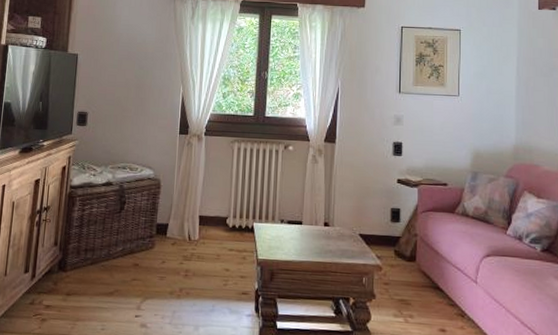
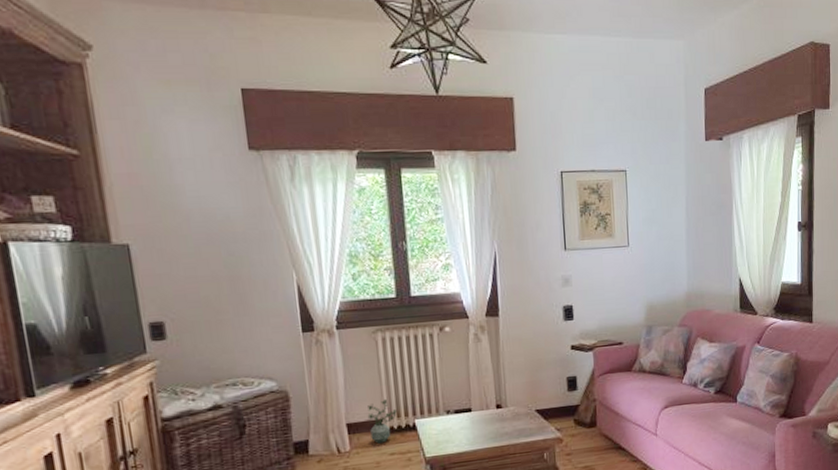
potted plant: none [216,200,240,238] -> present [367,399,397,444]

